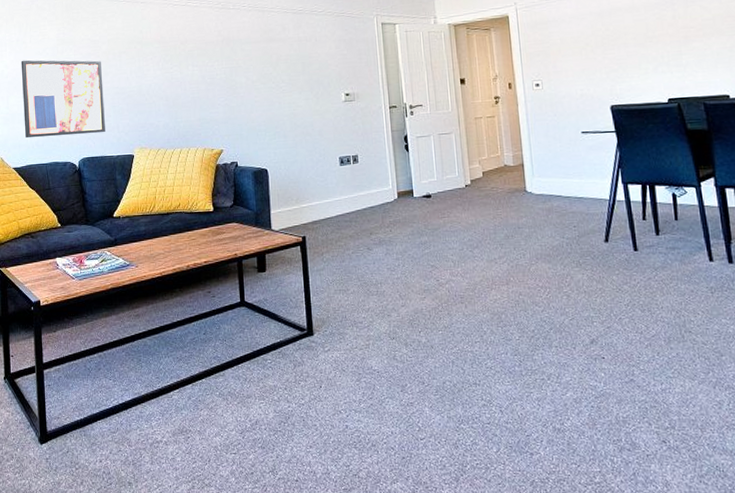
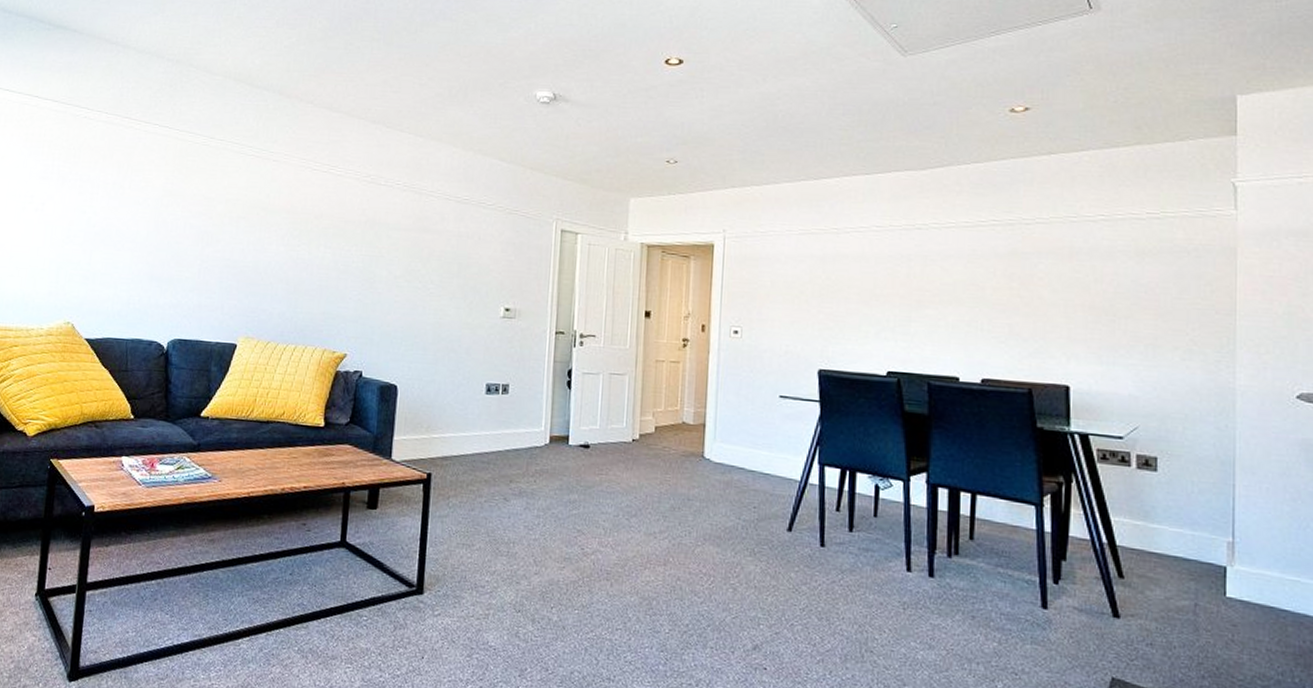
wall art: present [21,60,105,139] -> none [106,208,213,312]

